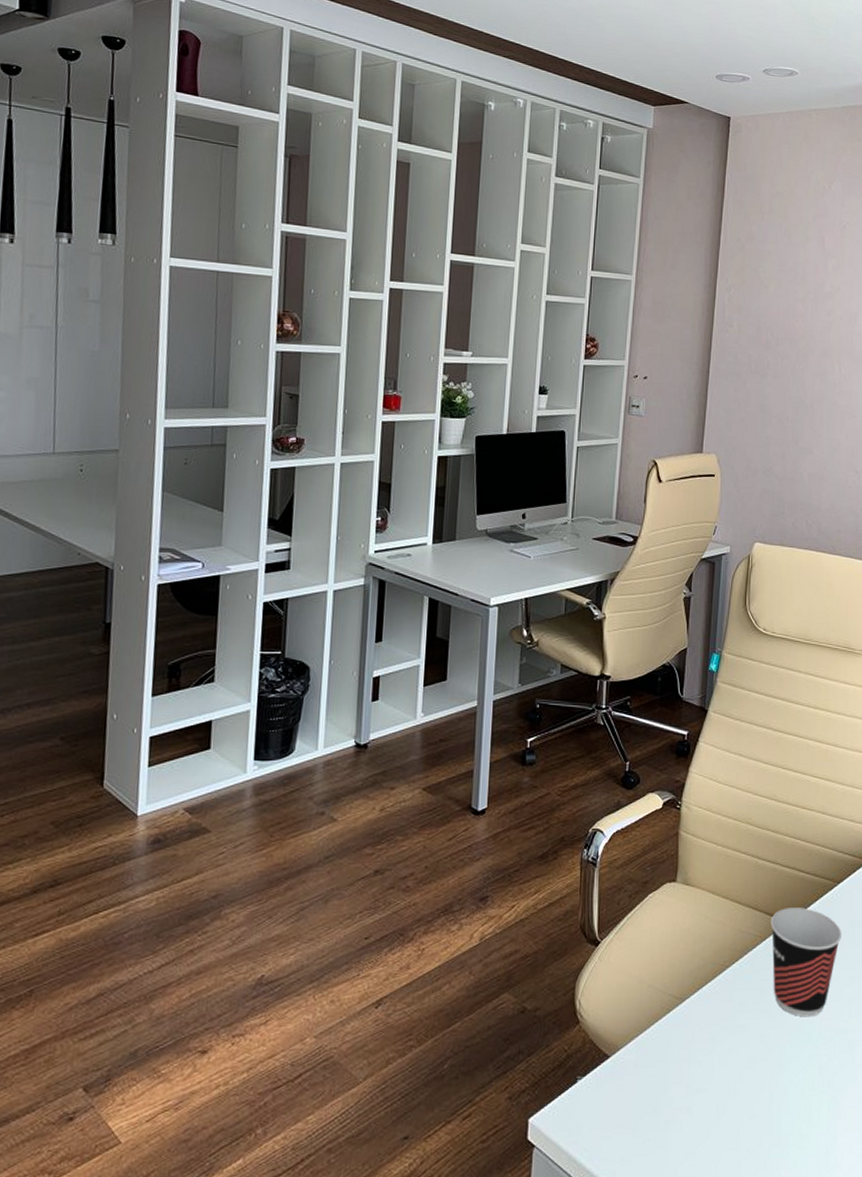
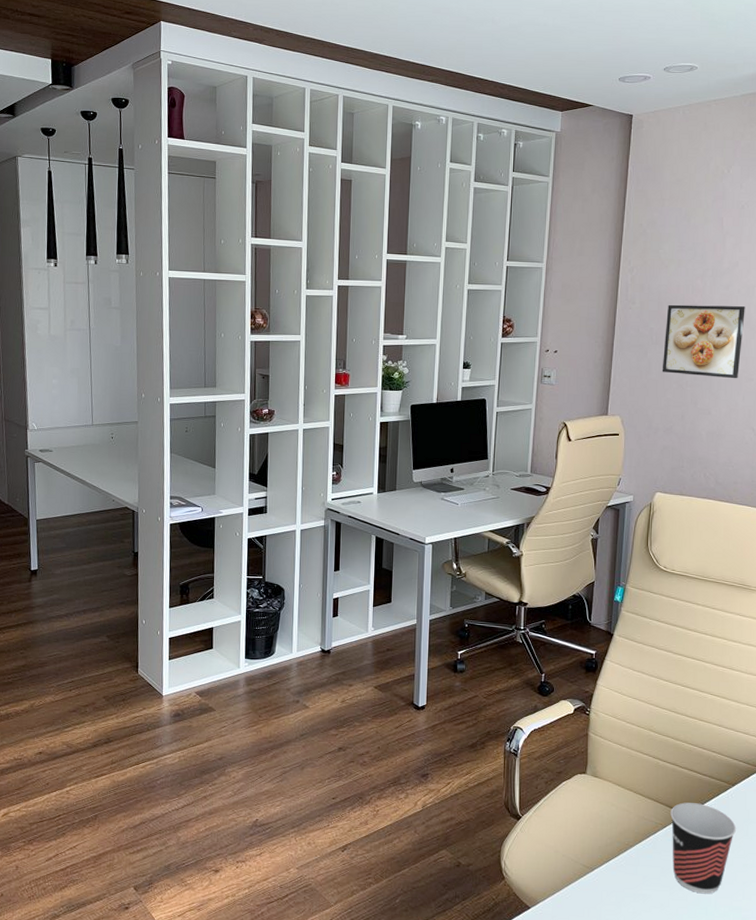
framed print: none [761,329,848,415] -> present [662,304,745,379]

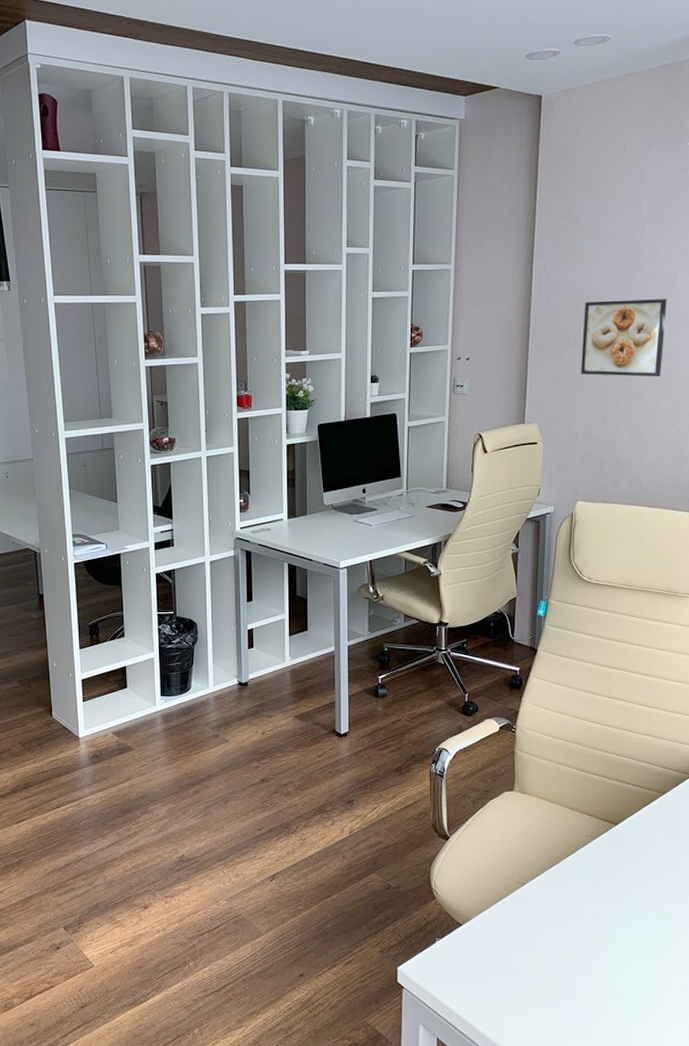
cup: present [670,802,737,894] -> none [600,813,668,902]

